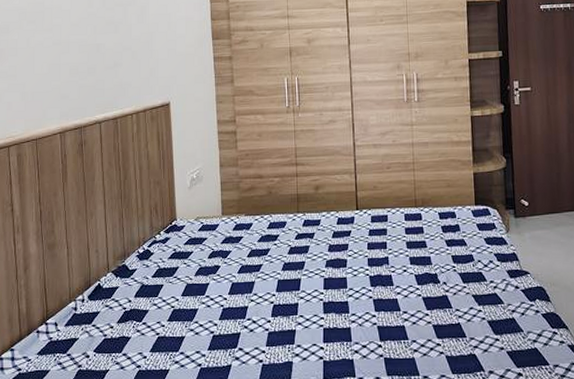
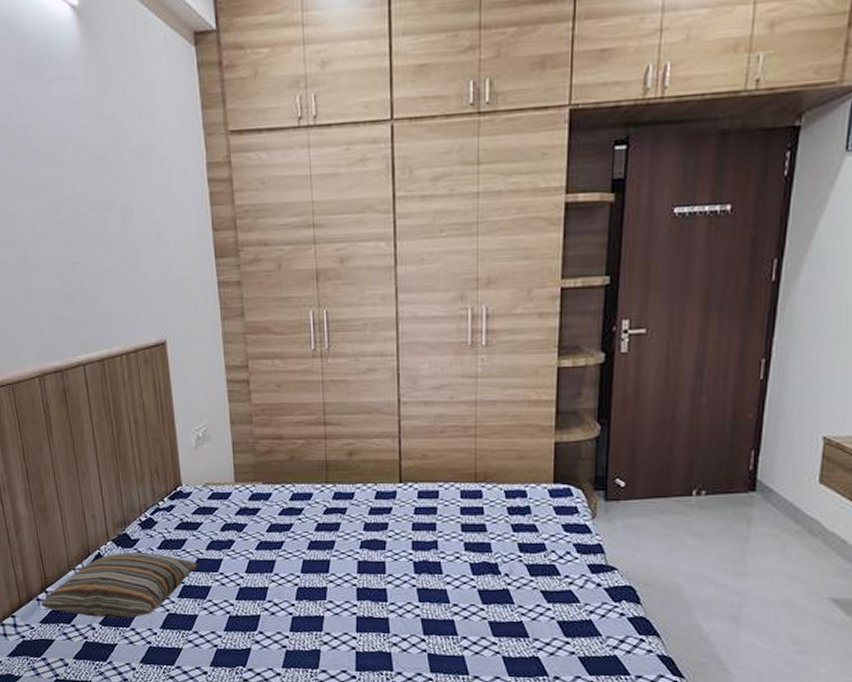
pillow: none [40,281,188,345] -> present [41,551,199,618]

